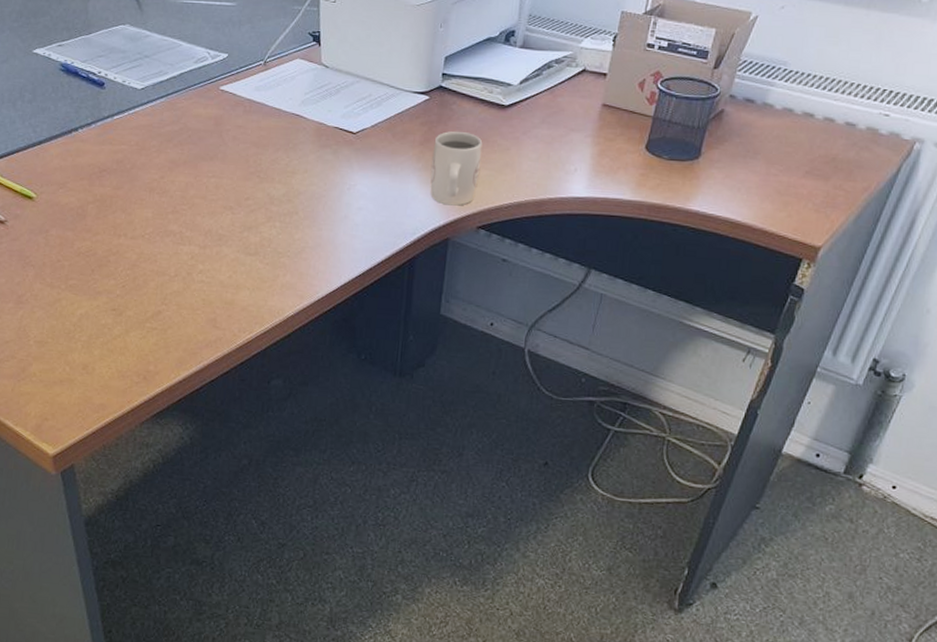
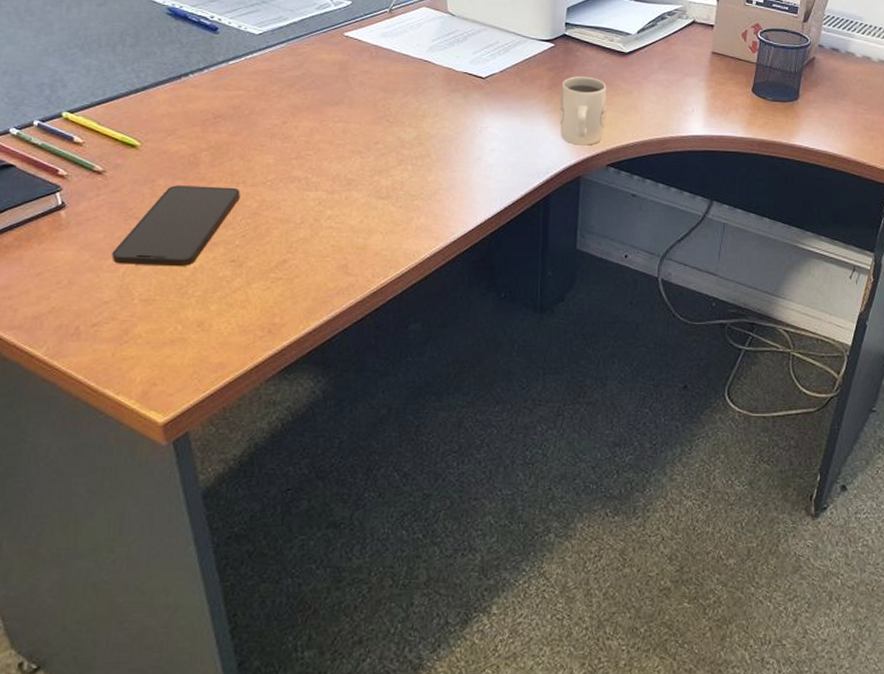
phone: none [12,236,122,312] -> present [112,185,240,266]

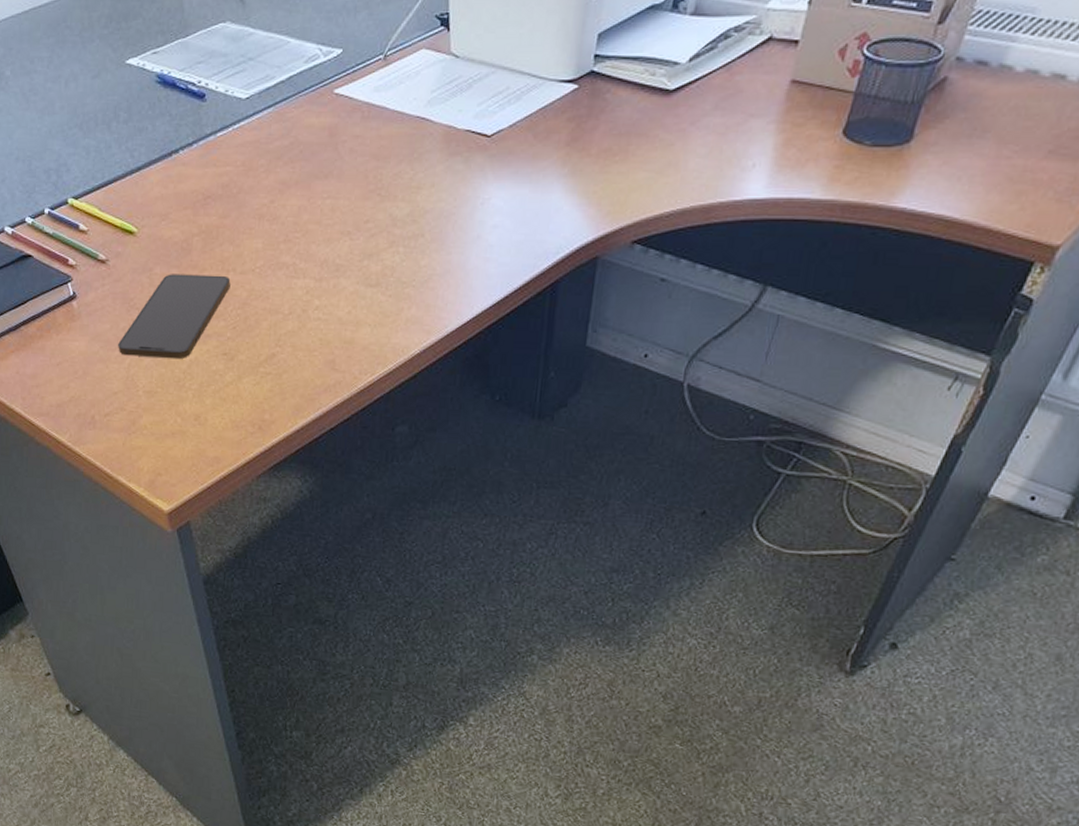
mug: present [559,76,607,146] -> none [577,125,642,217]

